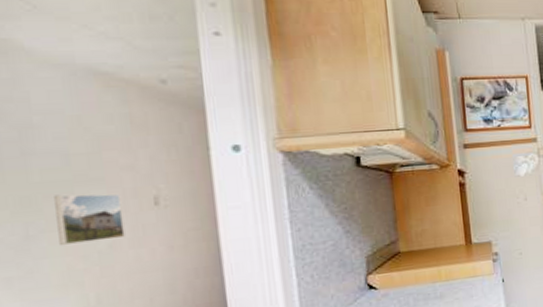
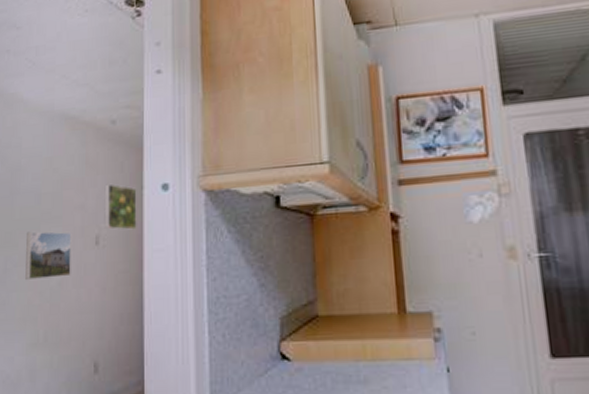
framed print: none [159,144,206,190] -> present [104,183,137,230]

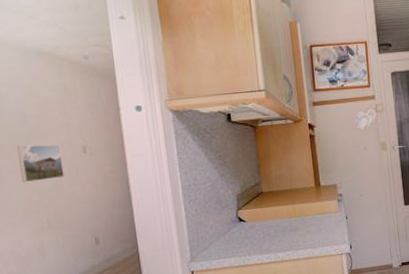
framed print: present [104,183,137,230] -> none [85,106,118,141]

